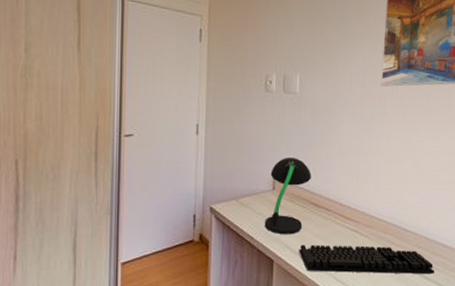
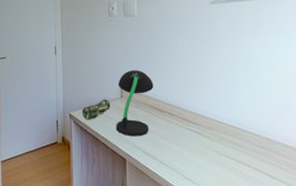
pencil case: none [225,189,260,214] -> present [81,98,111,119]
keyboard: present [299,244,435,274] -> none [148,145,279,173]

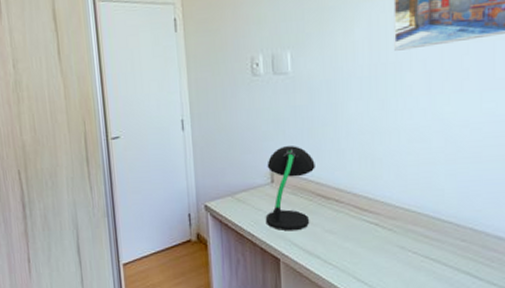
pencil case: present [81,98,111,119] -> none [220,184,258,211]

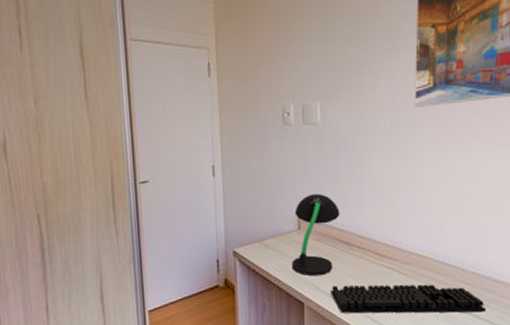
keyboard: none [308,240,488,273] -> present [331,284,487,314]

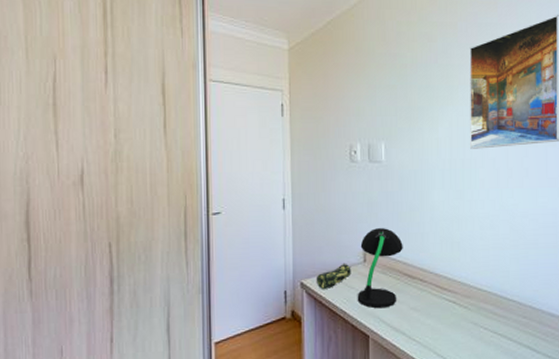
pencil case: none [248,230,285,257] -> present [316,263,351,289]
keyboard: present [331,284,487,314] -> none [395,317,544,347]

